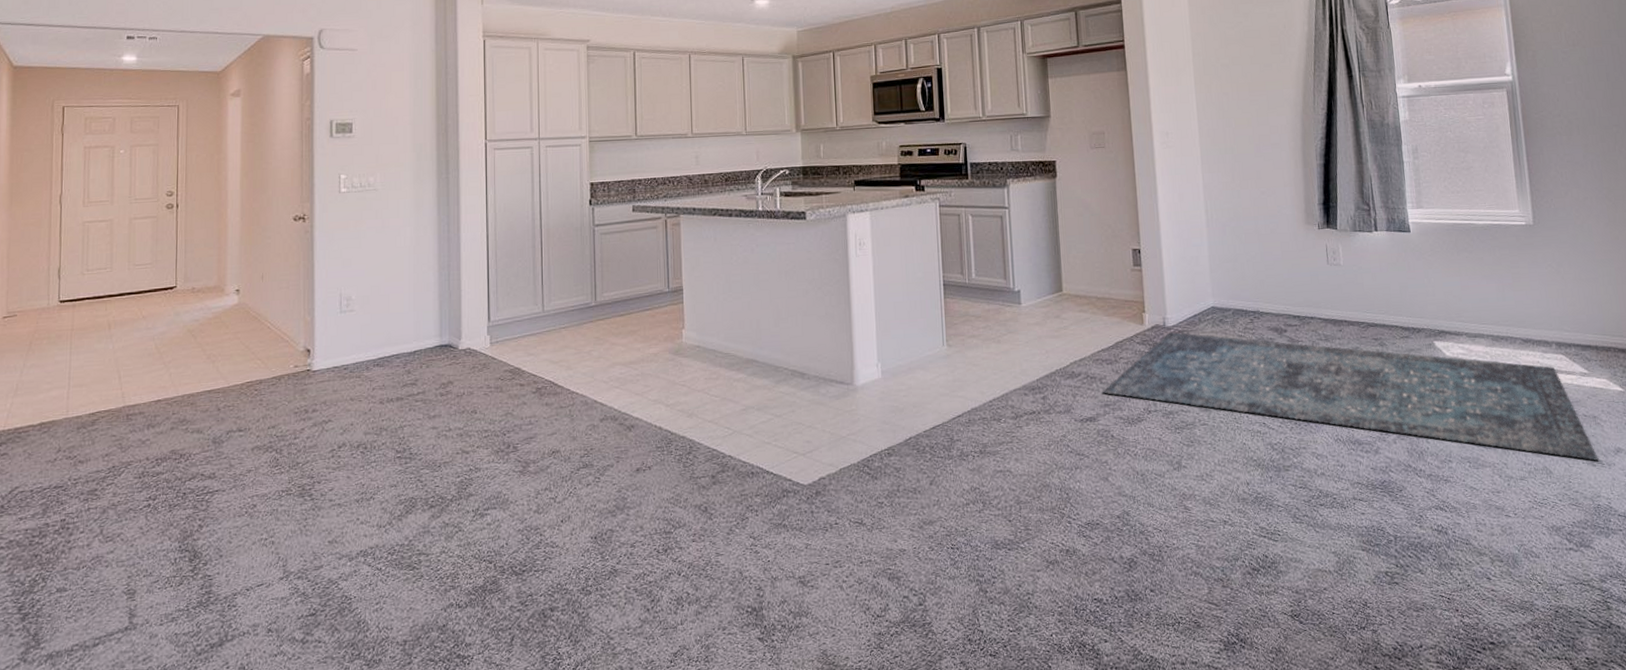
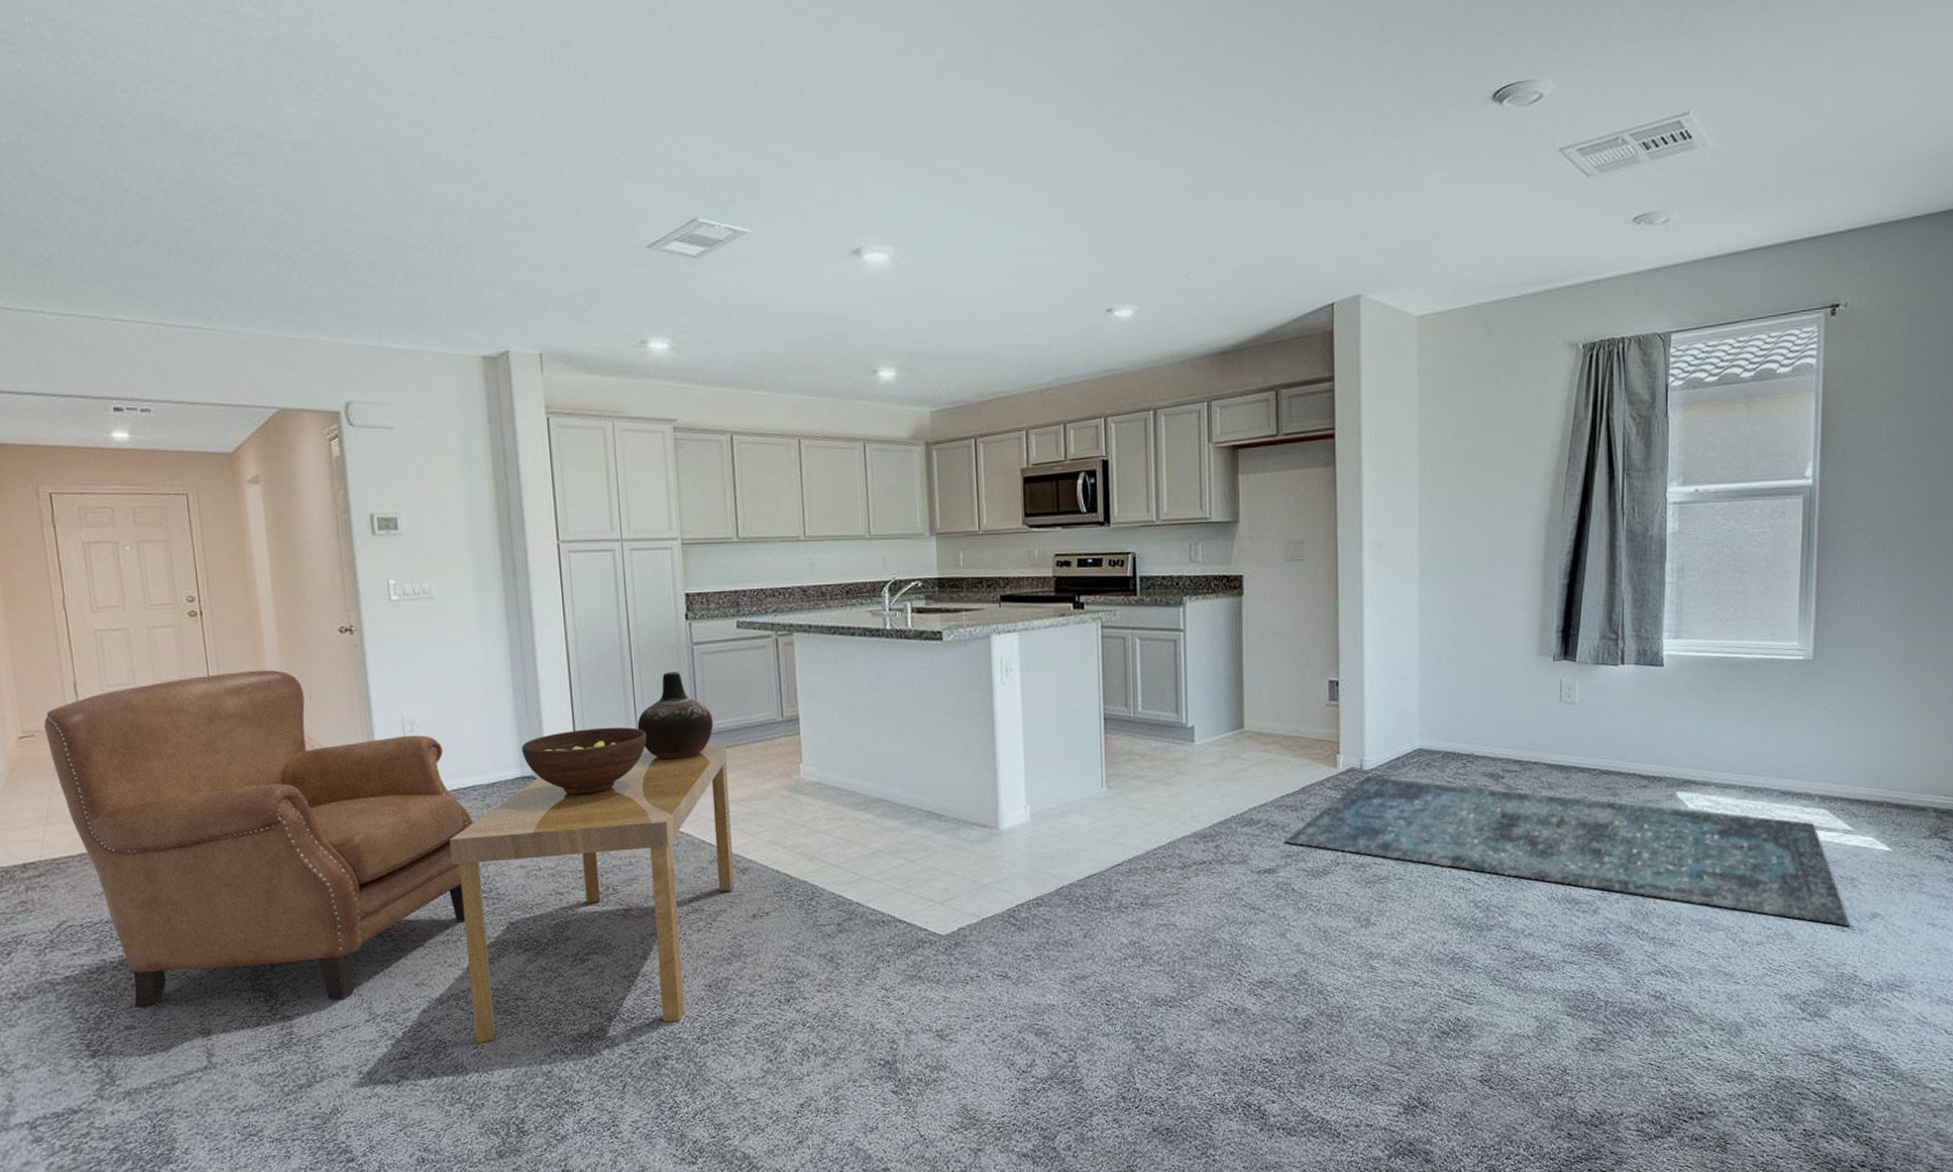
chair: none [26,253,394,570] -> present [43,669,473,1007]
dining table: none [371,311,621,600] -> present [449,742,734,1044]
fruit bowl: none [442,299,551,361] -> present [521,727,647,795]
vase: none [543,250,609,327] -> present [637,672,713,759]

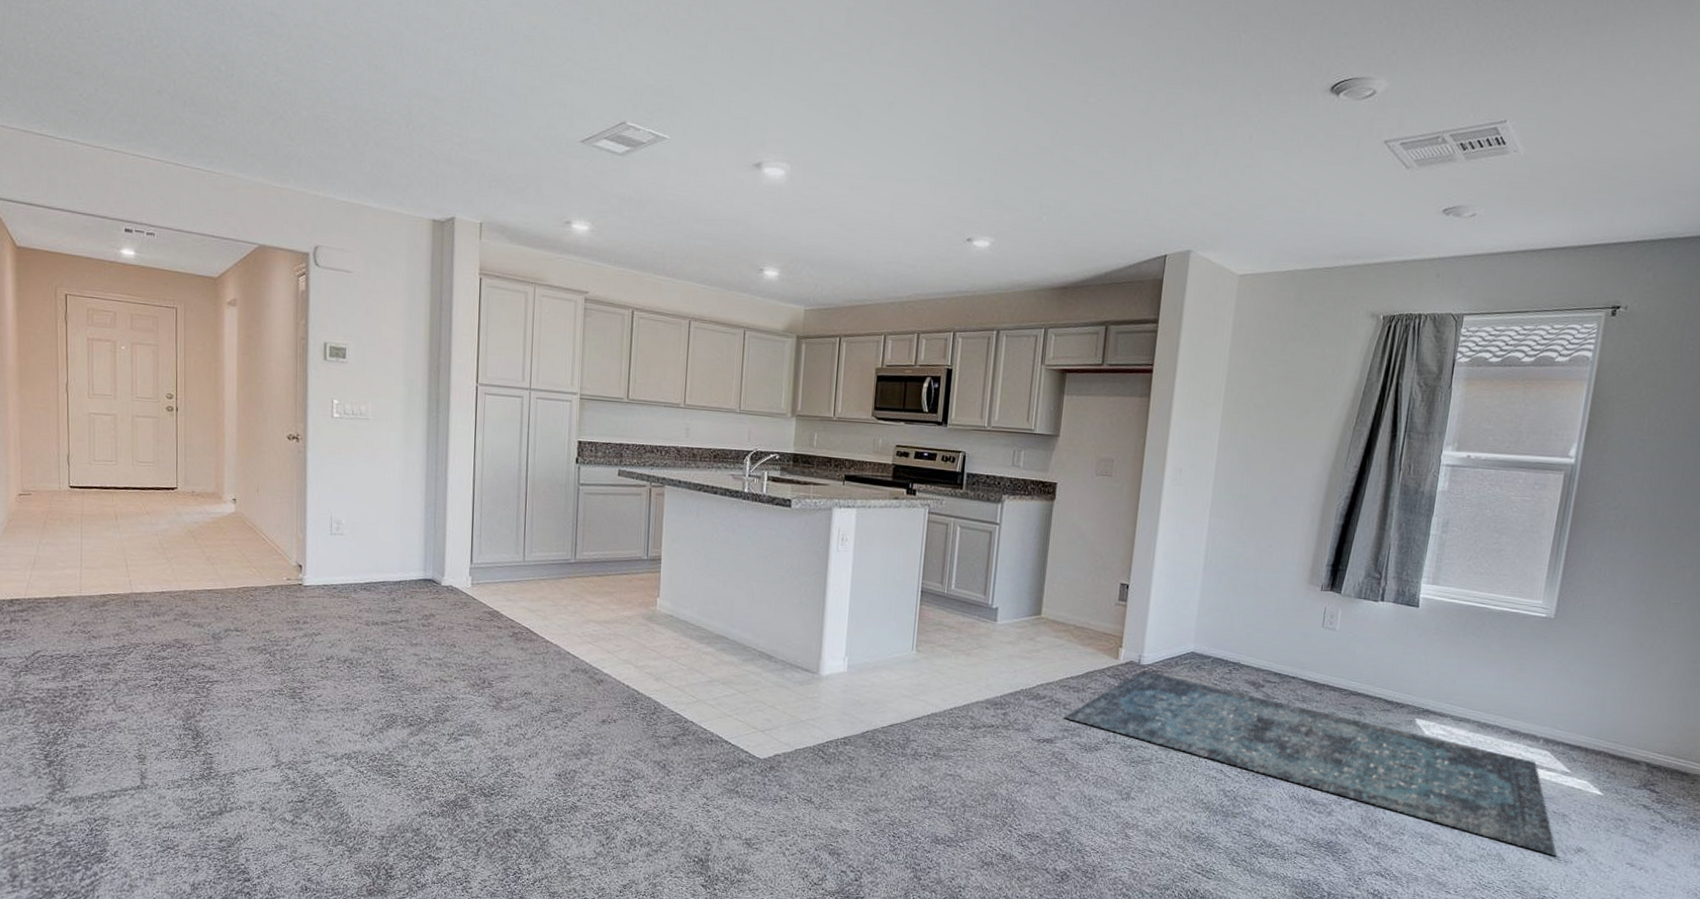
chair: present [43,669,473,1007] -> none [39,461,379,746]
dining table: present [449,742,734,1044] -> none [357,567,598,801]
fruit bowl: present [521,727,647,795] -> none [426,545,532,601]
vase: present [637,672,713,759] -> none [524,506,589,580]

